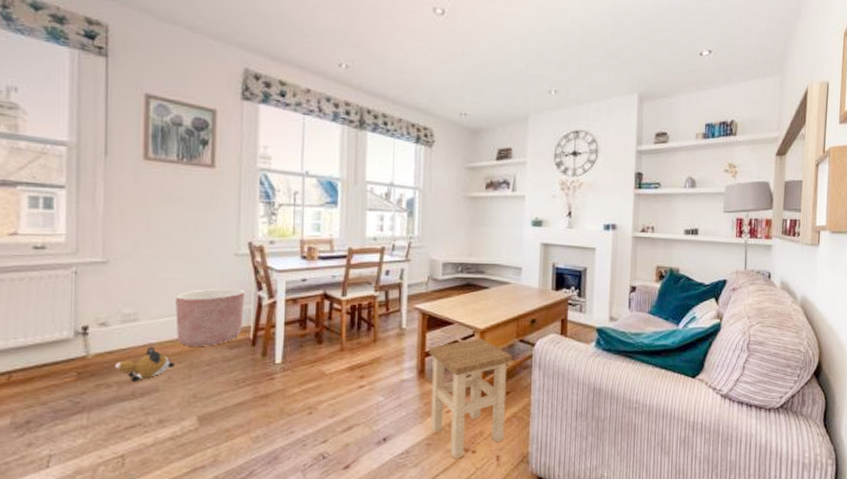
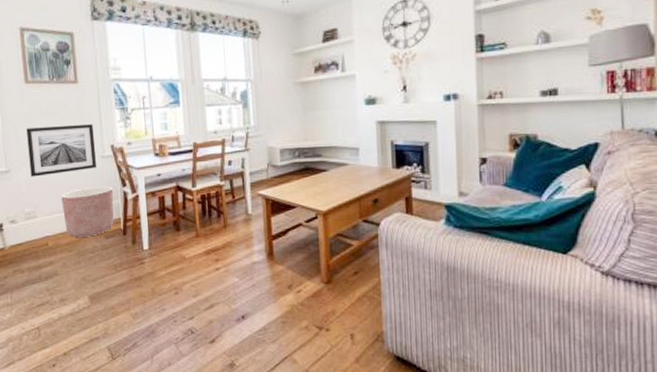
plush toy: present [115,347,174,382] -> none [25,239,67,268]
wall art: none [137,213,228,272] -> present [26,124,96,177]
stool: present [429,338,513,459] -> none [275,220,358,336]

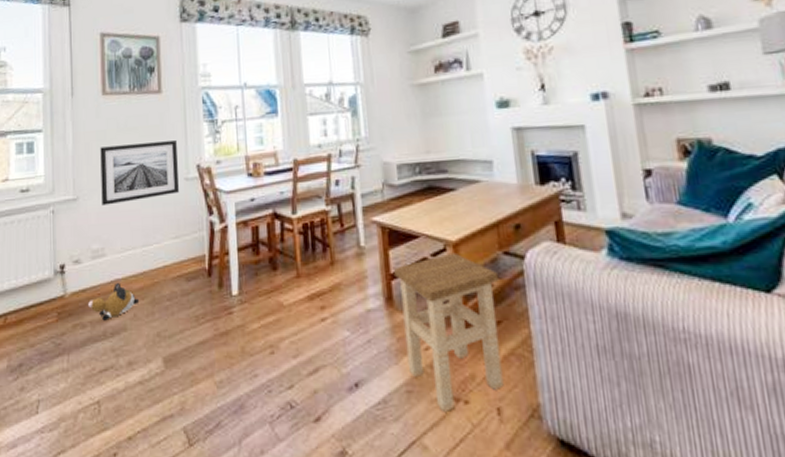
plush toy: none [25,239,67,268] -> present [88,283,139,321]
planter: present [61,186,114,237] -> none [136,215,198,280]
stool: none [275,220,358,336] -> present [394,252,504,412]

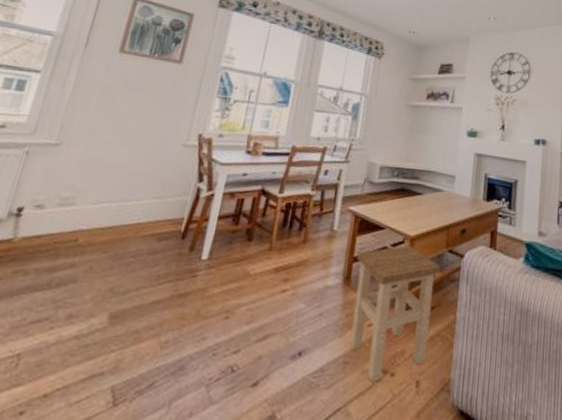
plush toy: present [88,283,139,321] -> none [38,234,100,270]
wall art: present [100,140,179,206] -> none [86,100,185,157]

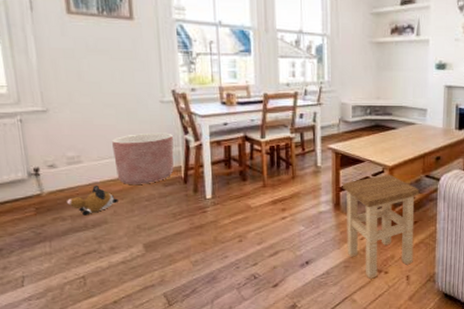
plush toy: none [38,234,100,270] -> present [67,186,118,215]
planter: none [108,177,186,237] -> present [112,132,174,184]

